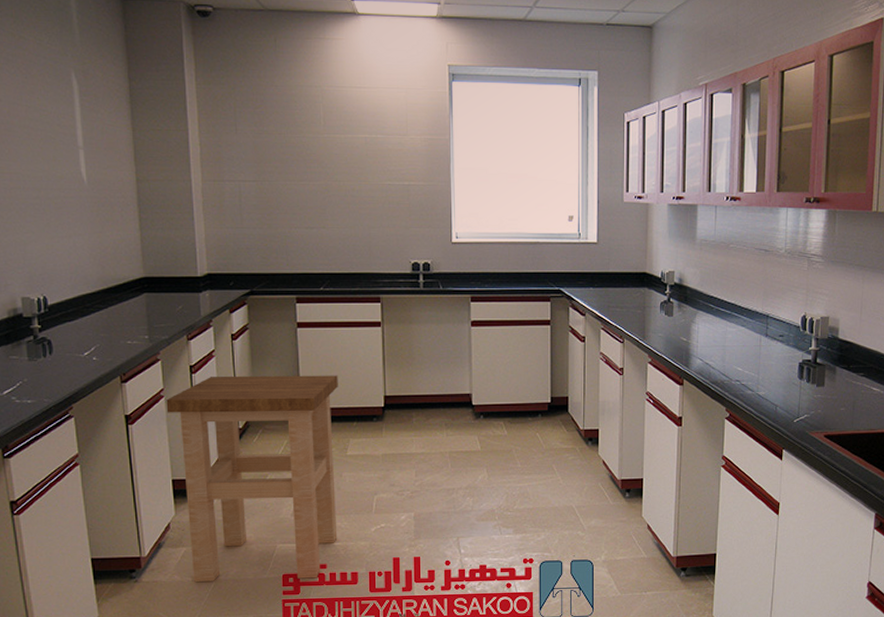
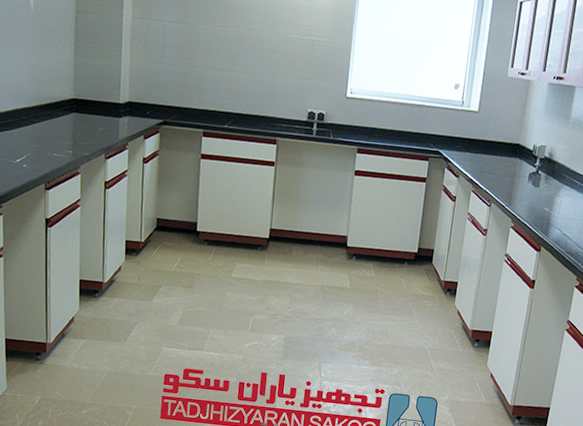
stool: present [166,375,338,583] -> none [81,193,232,382]

